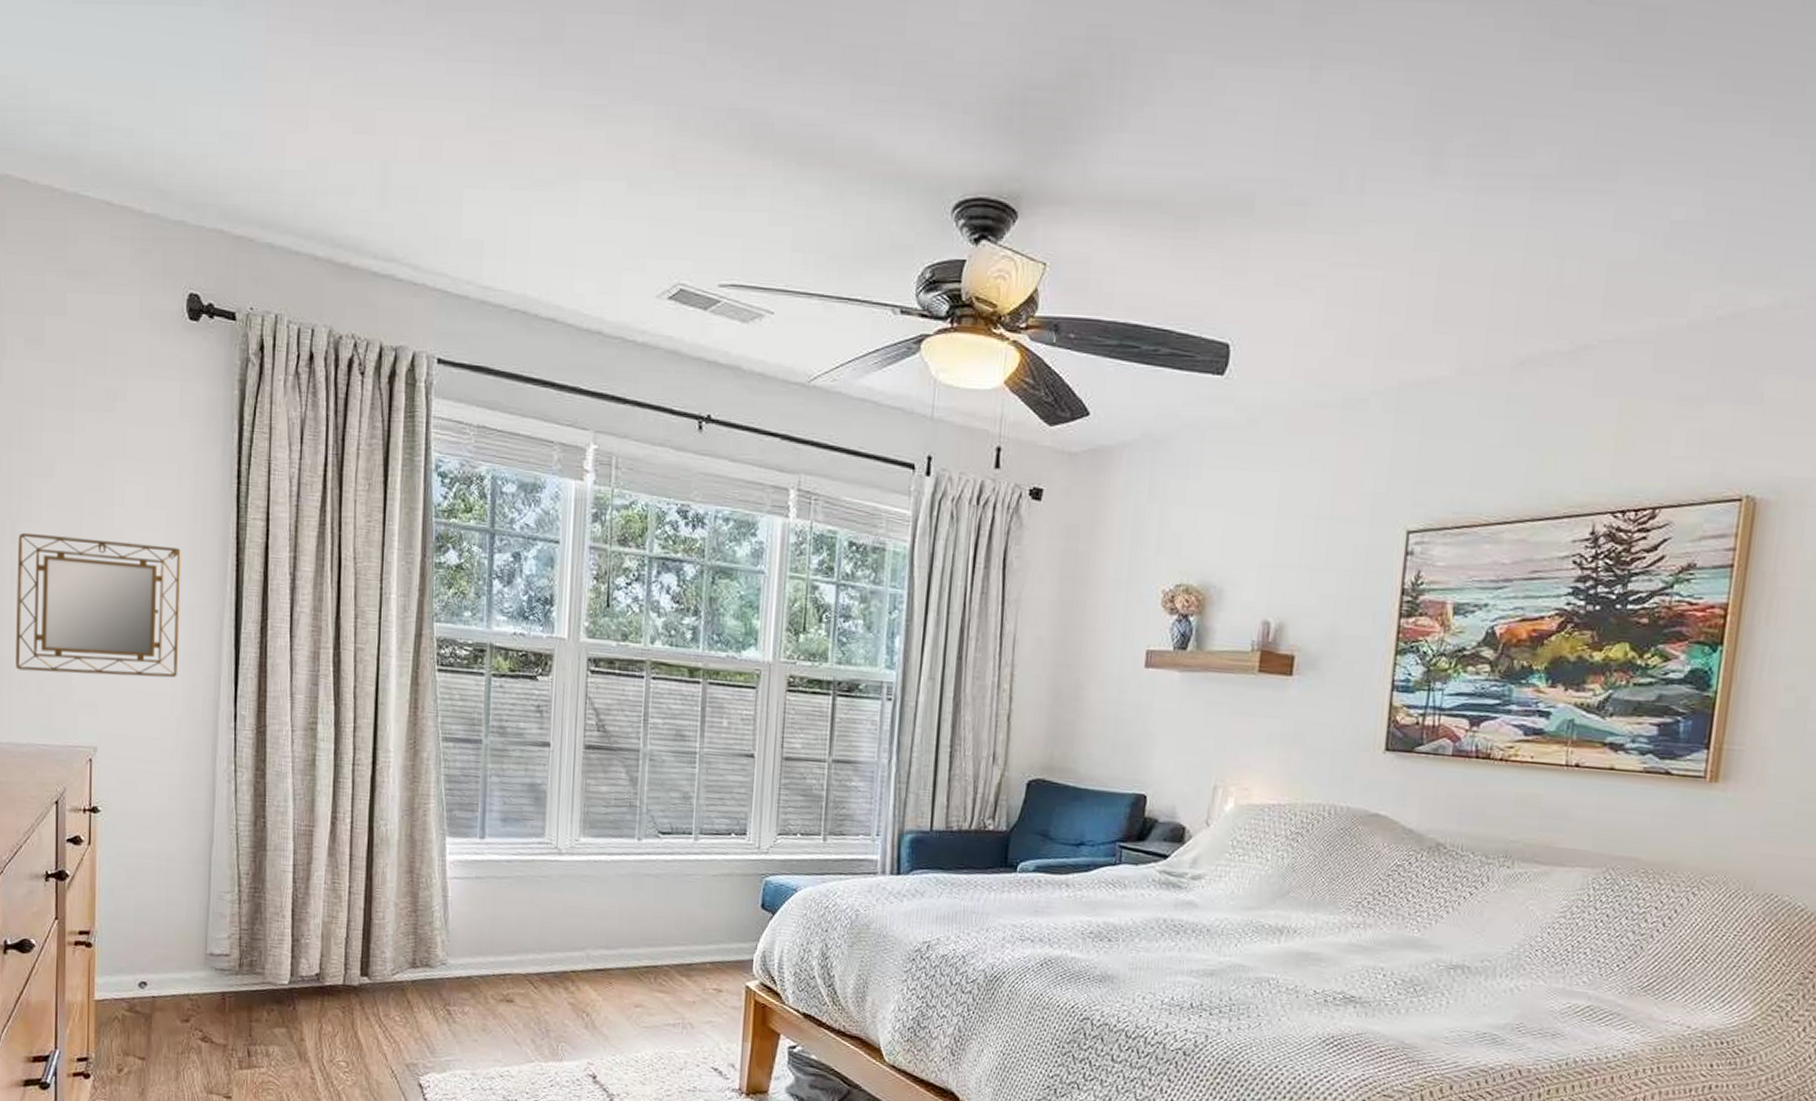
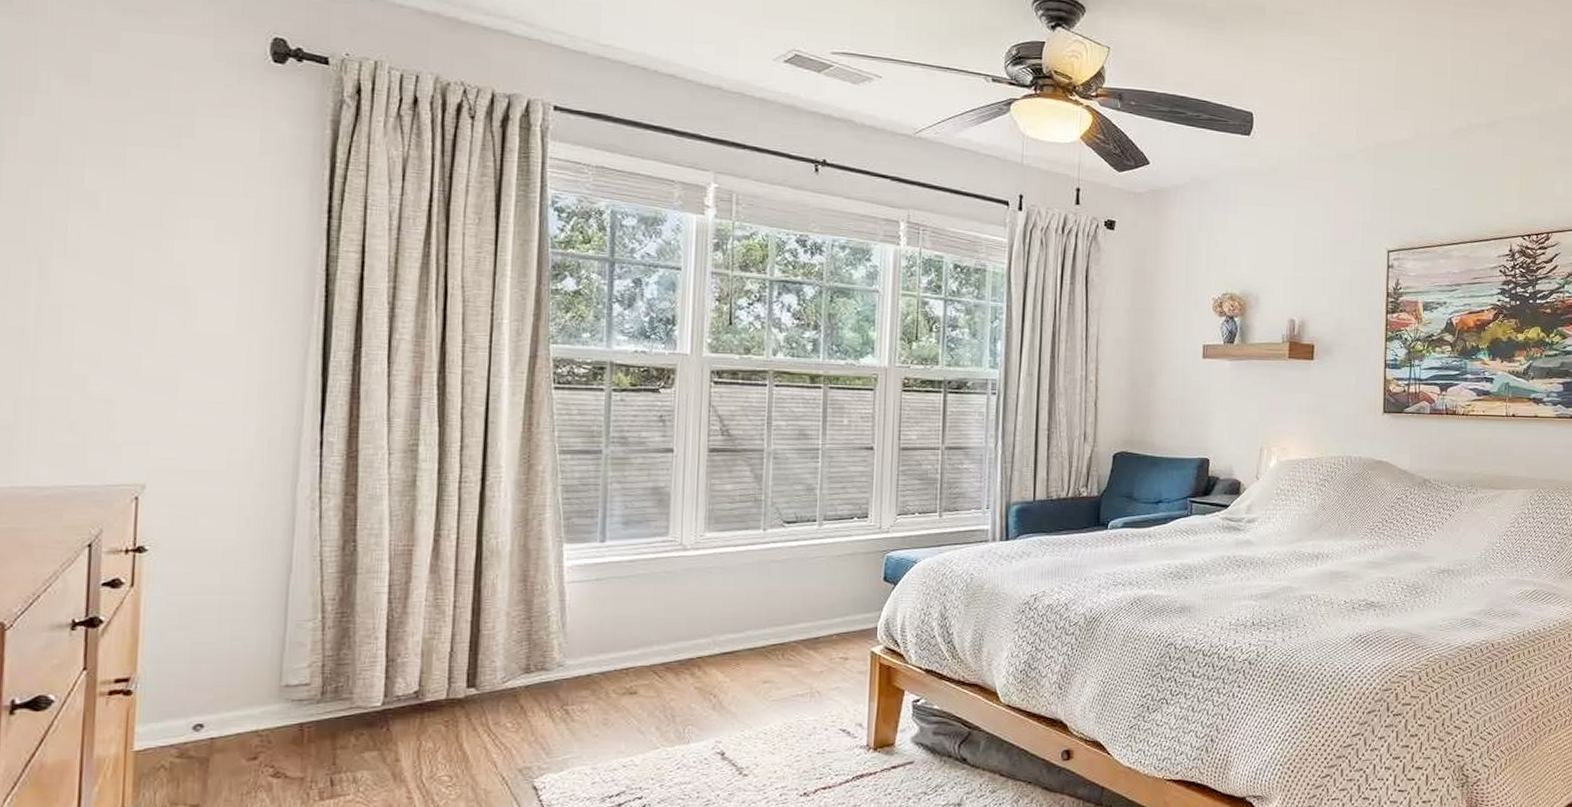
home mirror: present [15,532,182,678] -> none [39,268,259,411]

